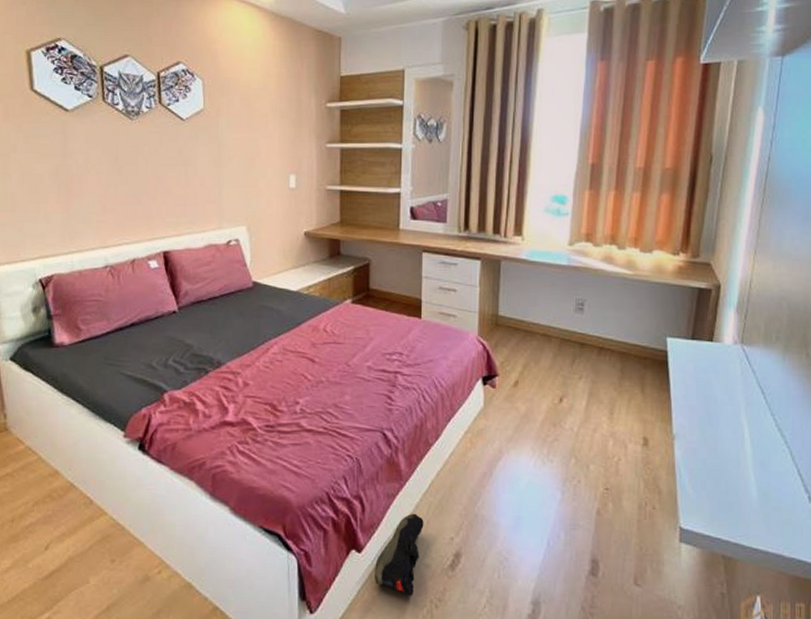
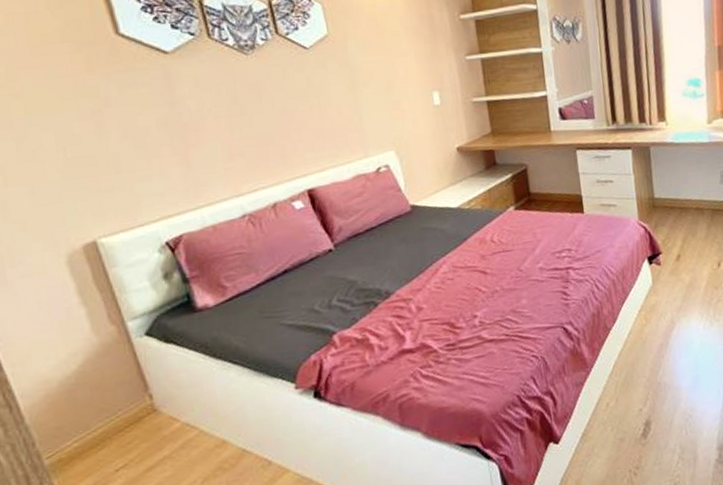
shoe: present [375,513,424,597] -> none [573,395,614,472]

